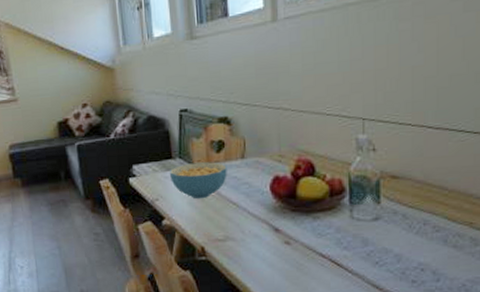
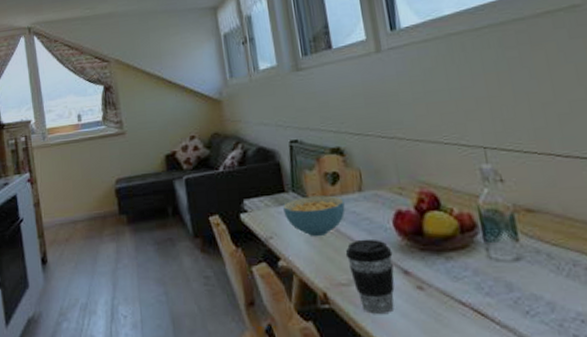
coffee cup: none [224,201,267,264] -> present [345,239,395,314]

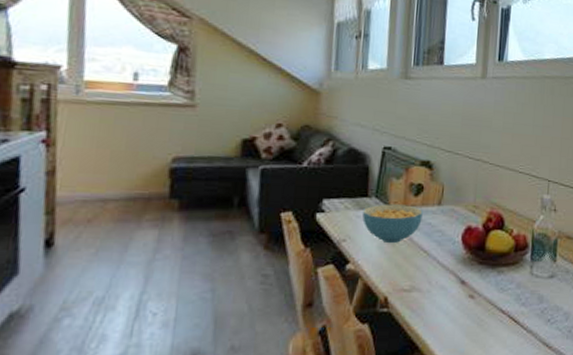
coffee cup: present [345,239,395,314] -> none [413,249,455,318]

